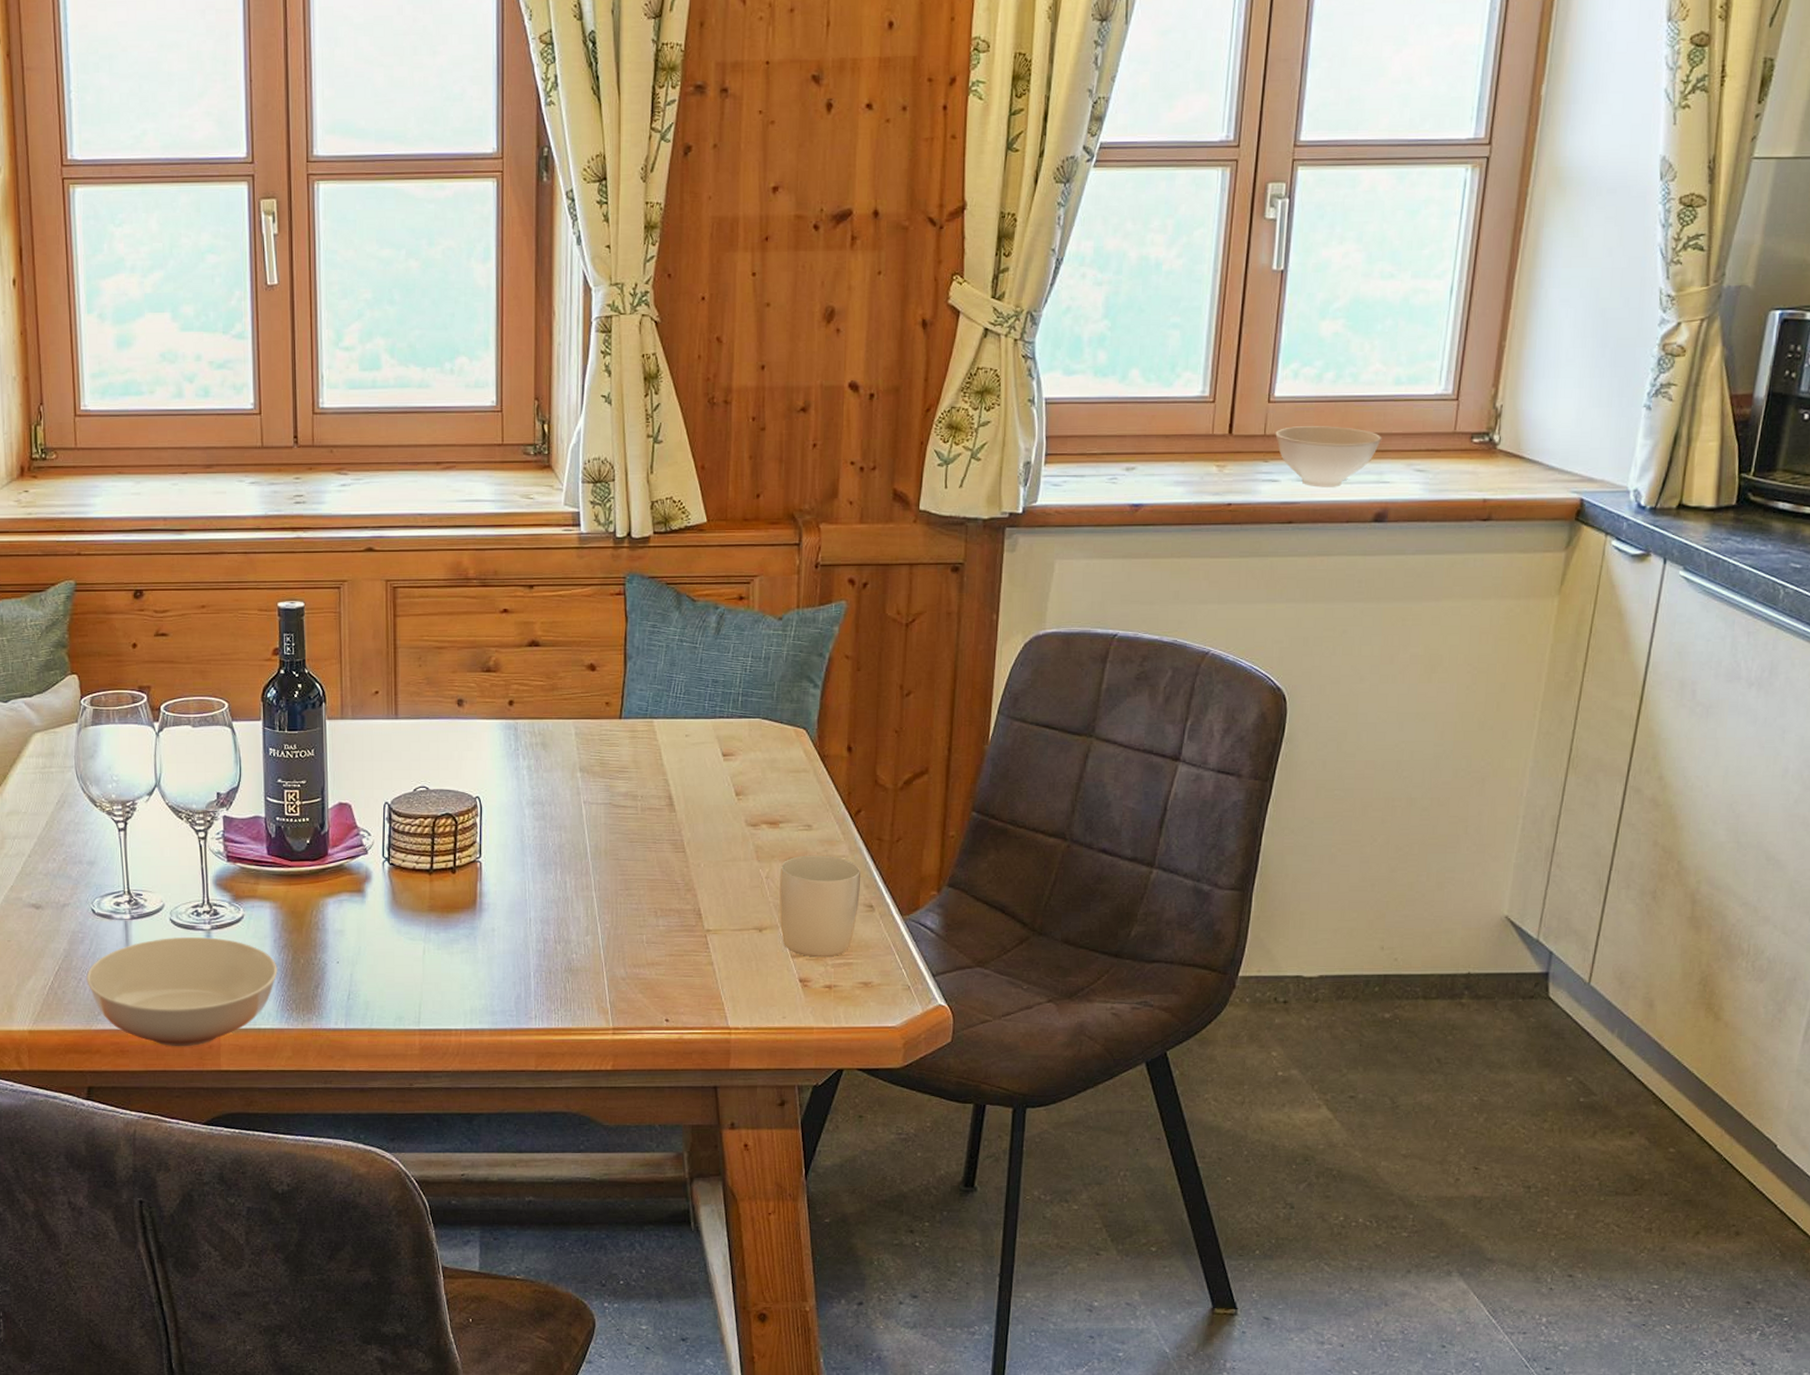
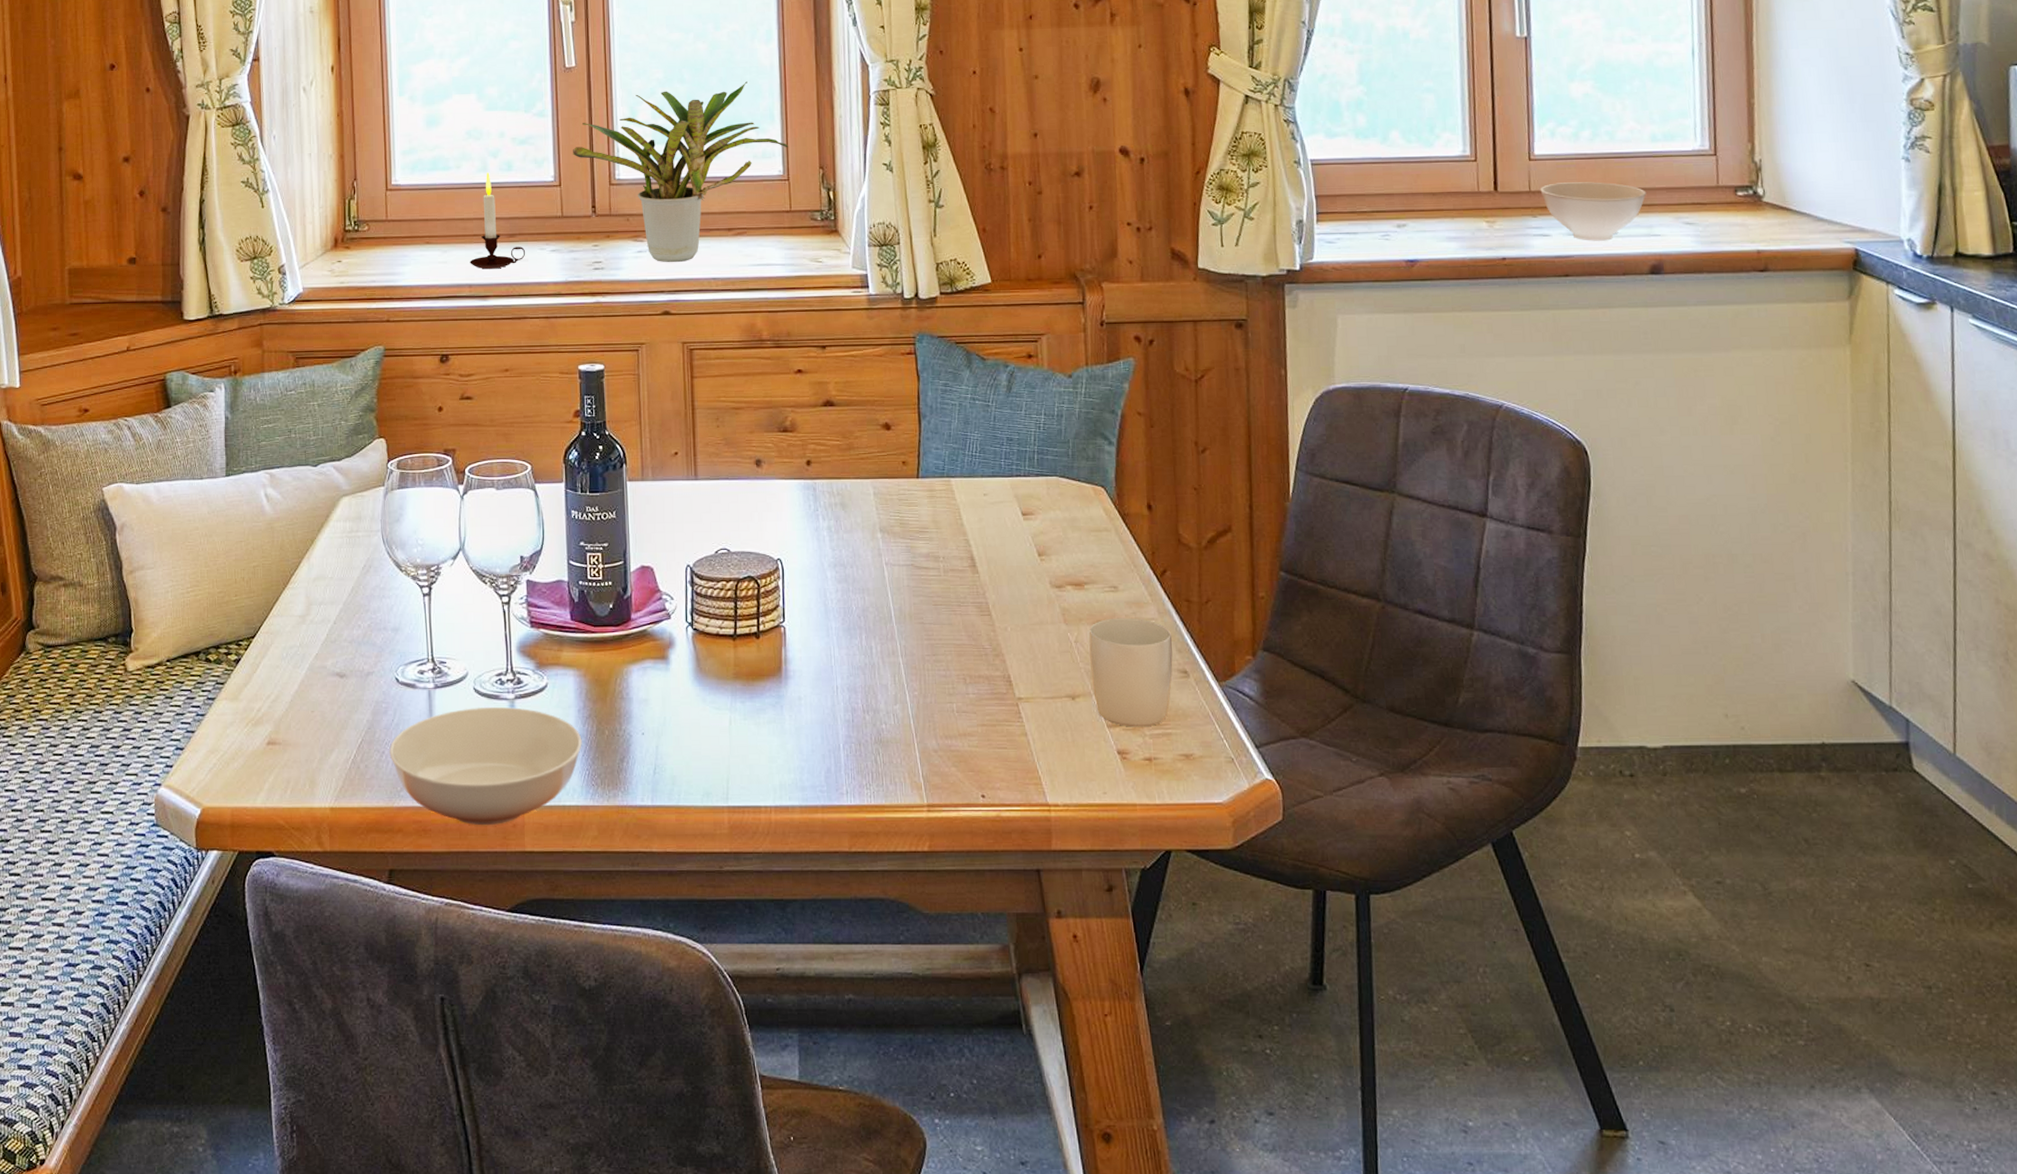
candle: none [164,398,224,502] -> present [470,172,526,269]
potted plant: none [274,304,504,498] -> present [573,81,789,263]

